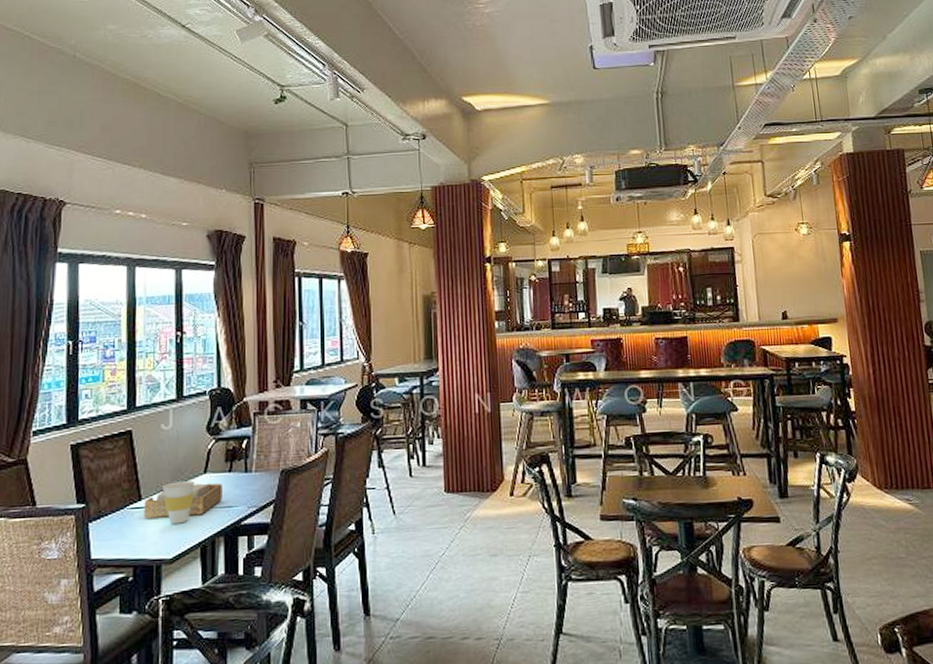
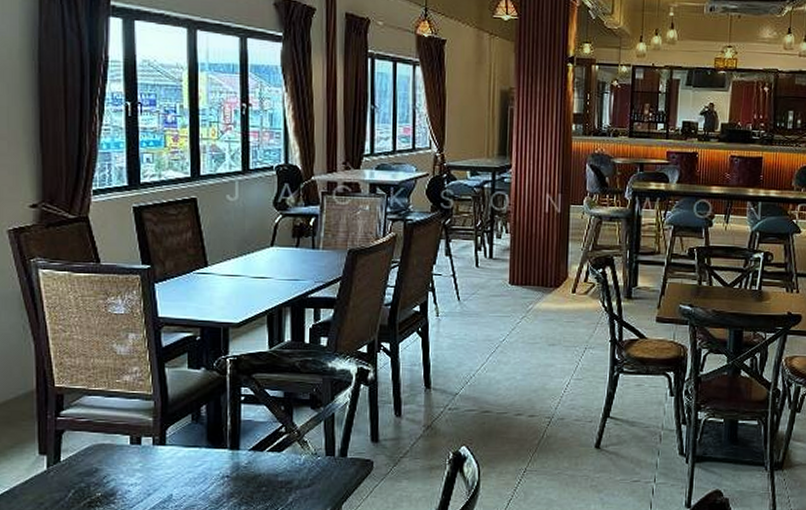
napkin holder: present [144,483,224,520] -> none [210,255,291,286]
cup: present [163,481,195,524] -> none [229,252,262,292]

